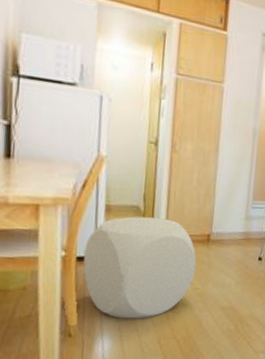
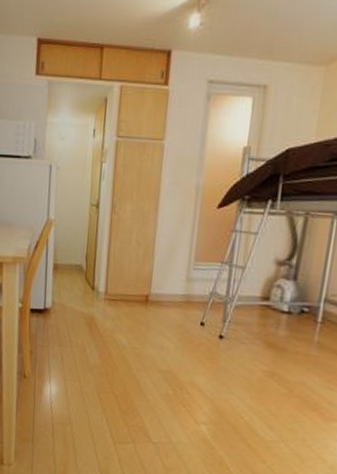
stool: present [83,216,197,319] -> none [35,274,135,371]

